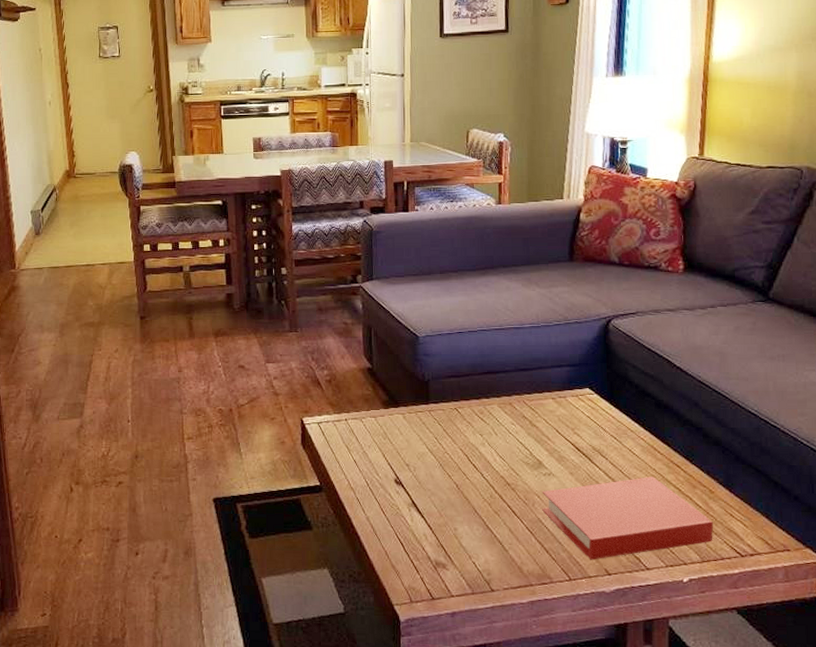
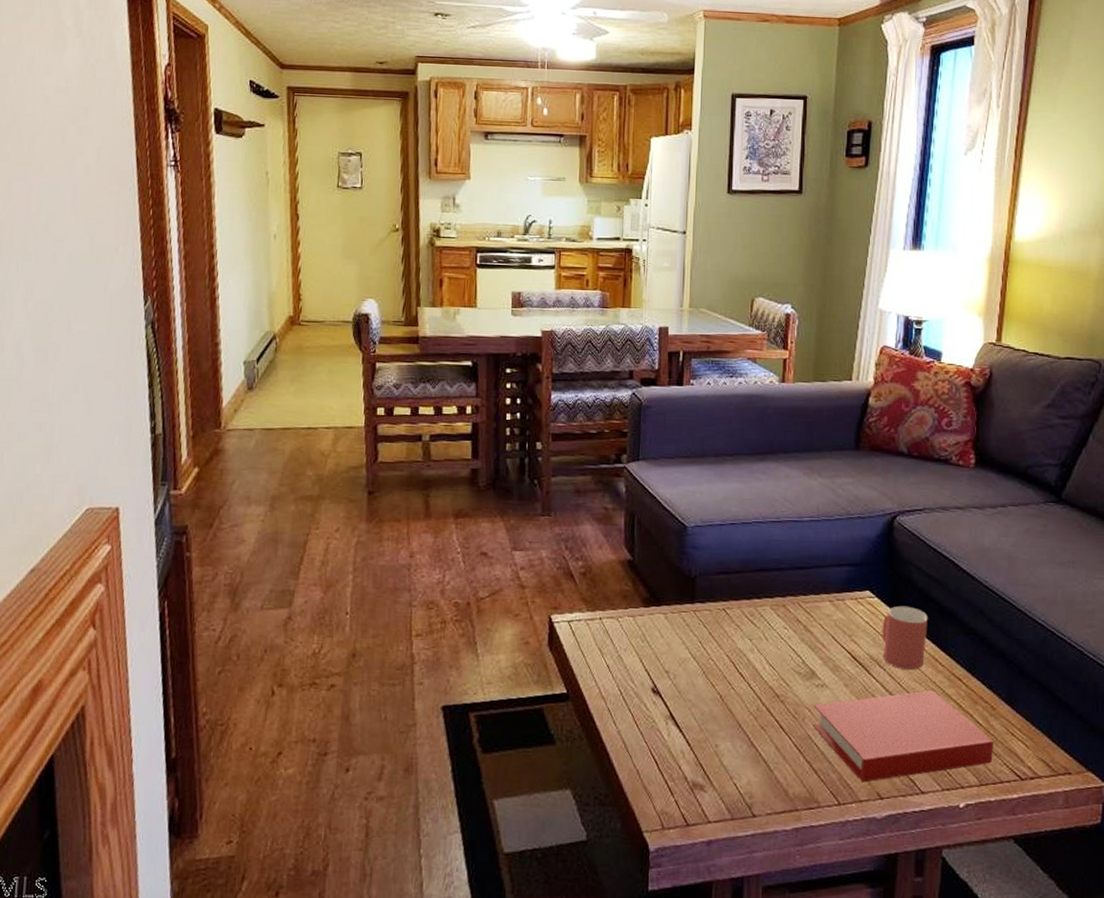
mug: none [602,401,646,459] -> present [882,606,928,671]

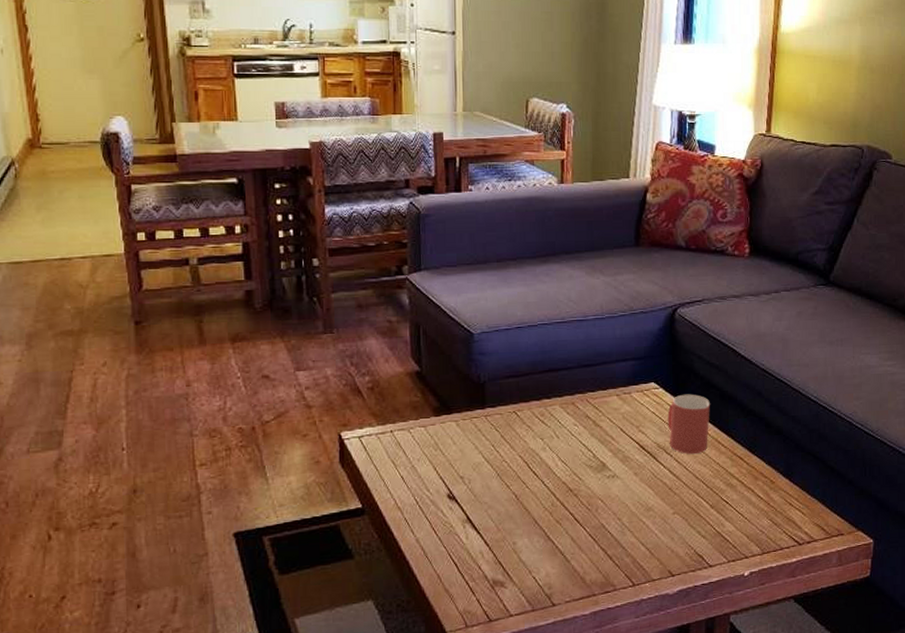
book: present [813,690,994,783] -> none [605,471,774,563]

